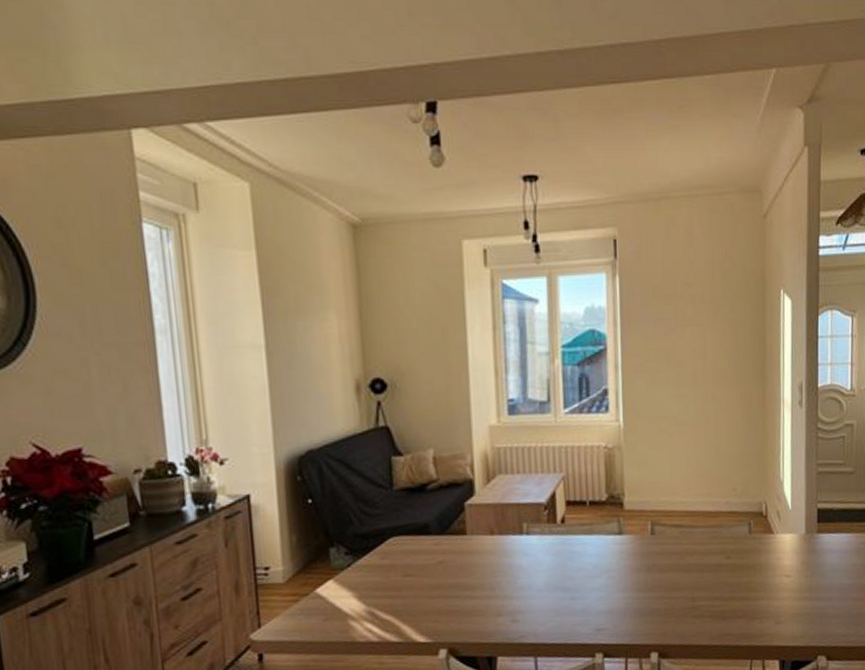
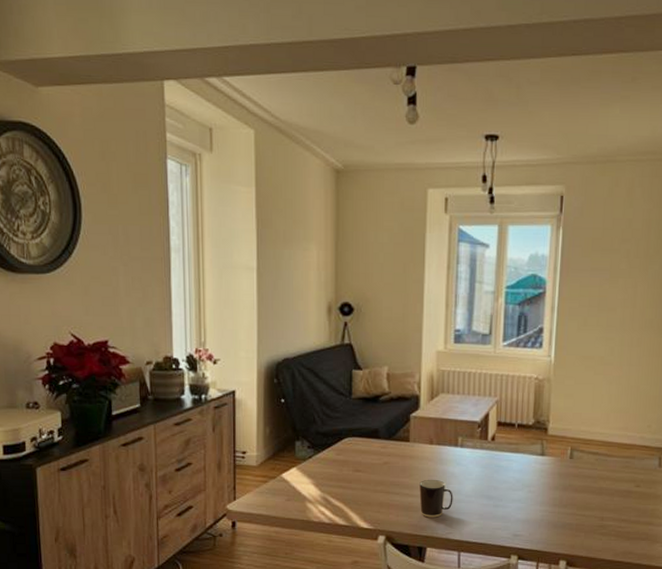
mug: none [482,575,524,621] -> present [419,479,453,518]

